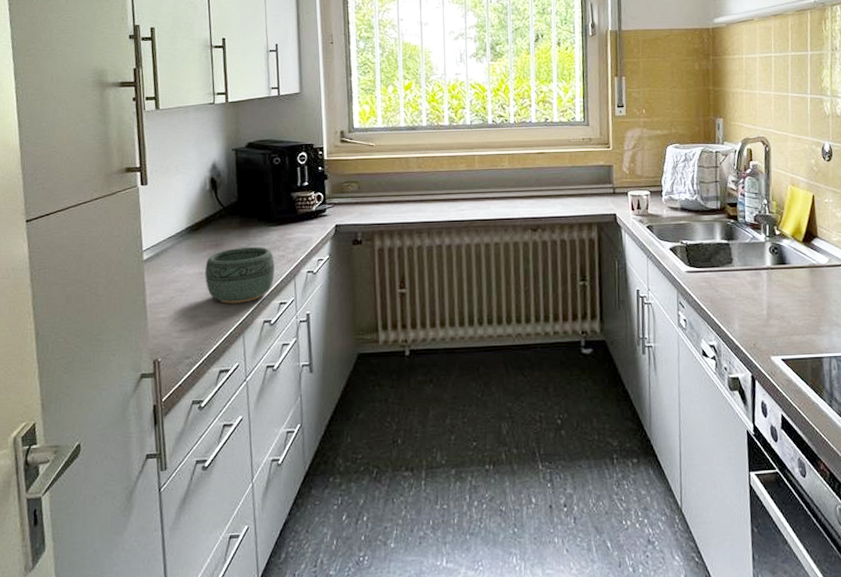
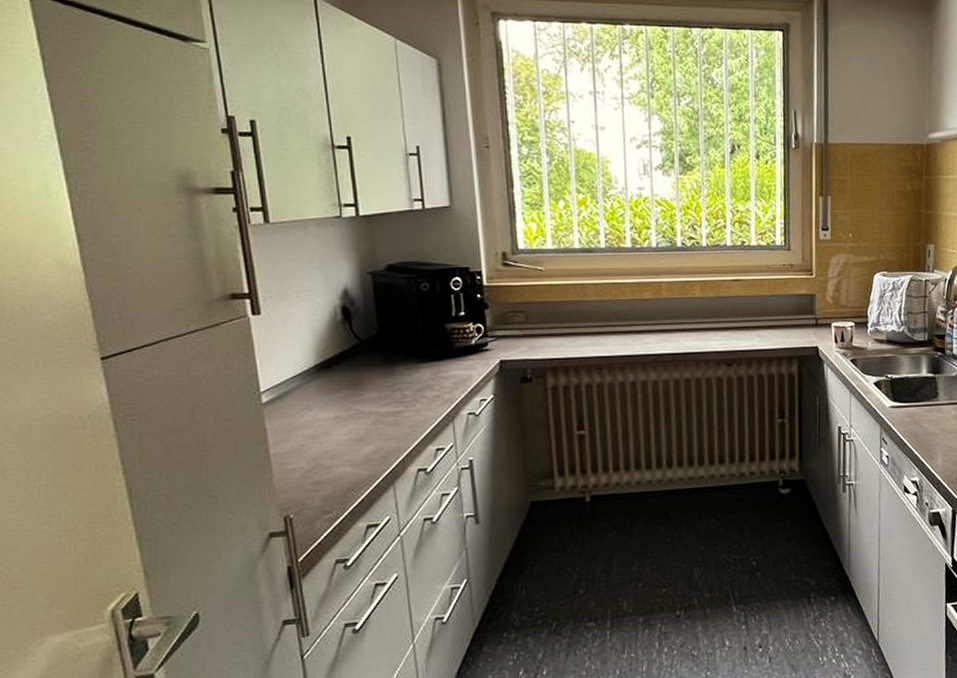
bowl: present [205,246,275,304] -> none [342,386,429,451]

